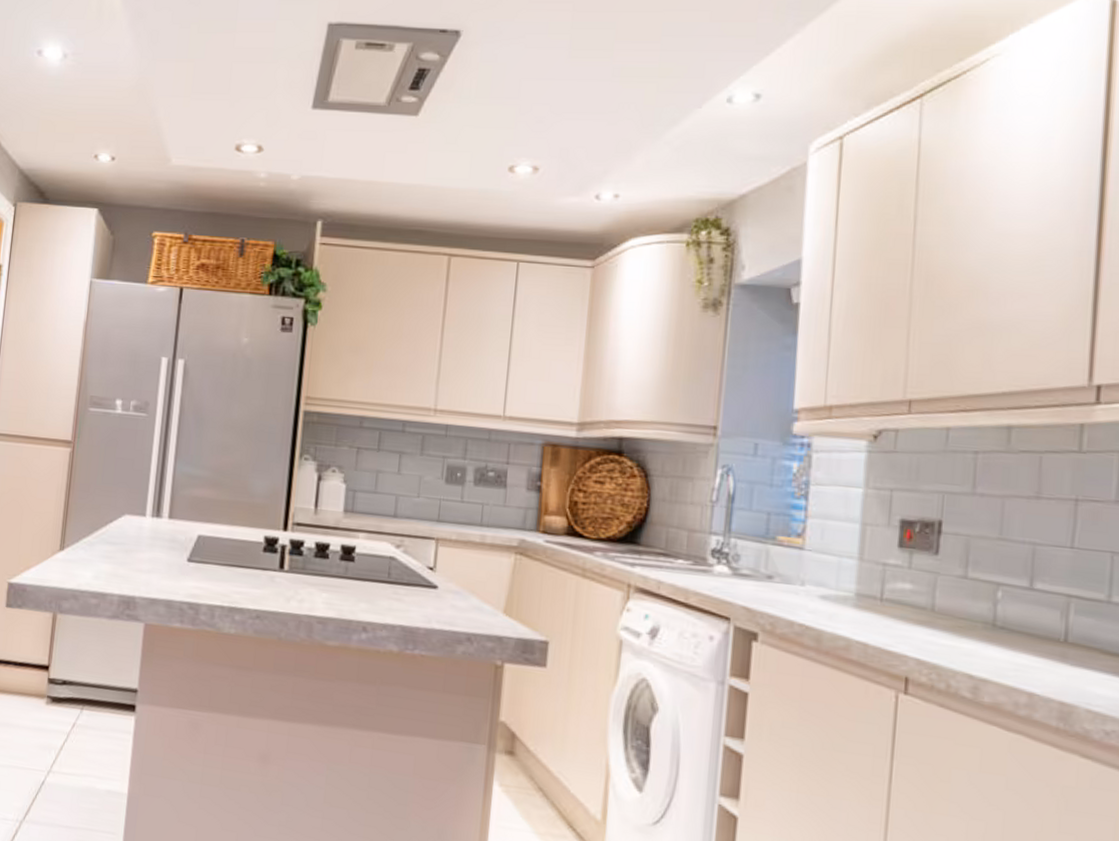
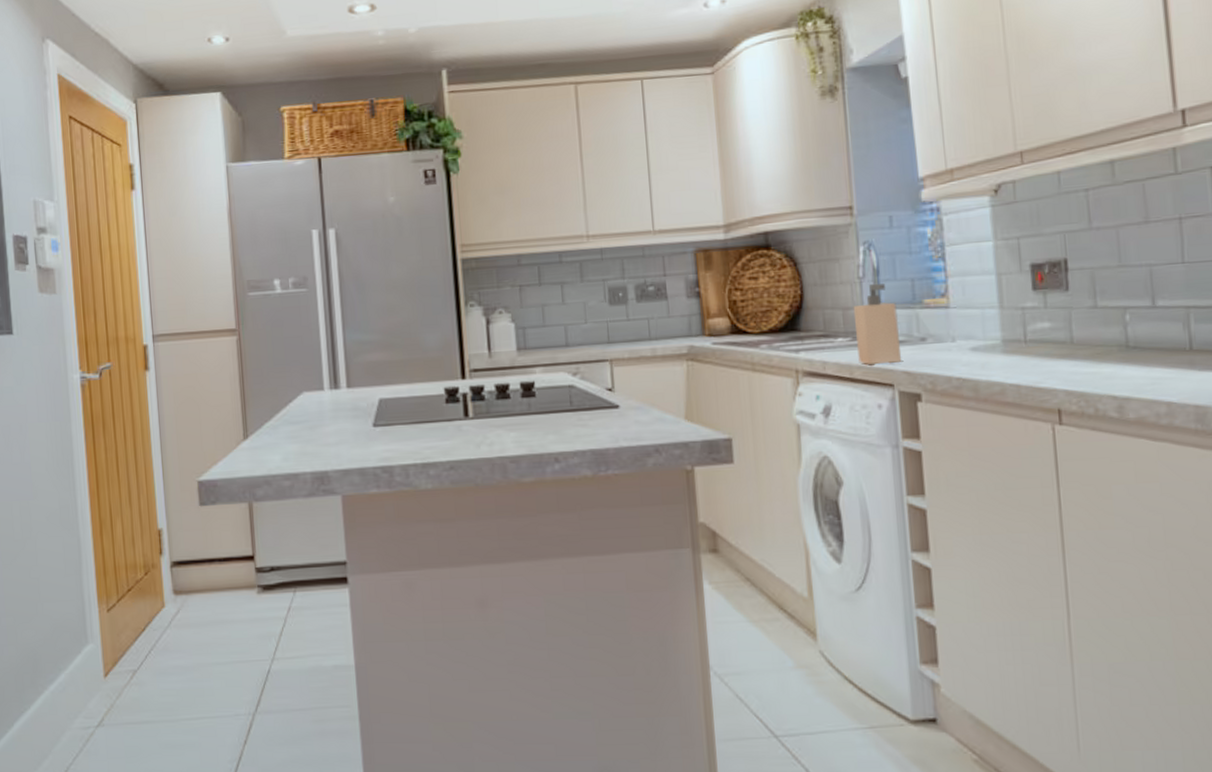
soap dispenser: none [696,509,747,596] -> present [853,283,902,366]

